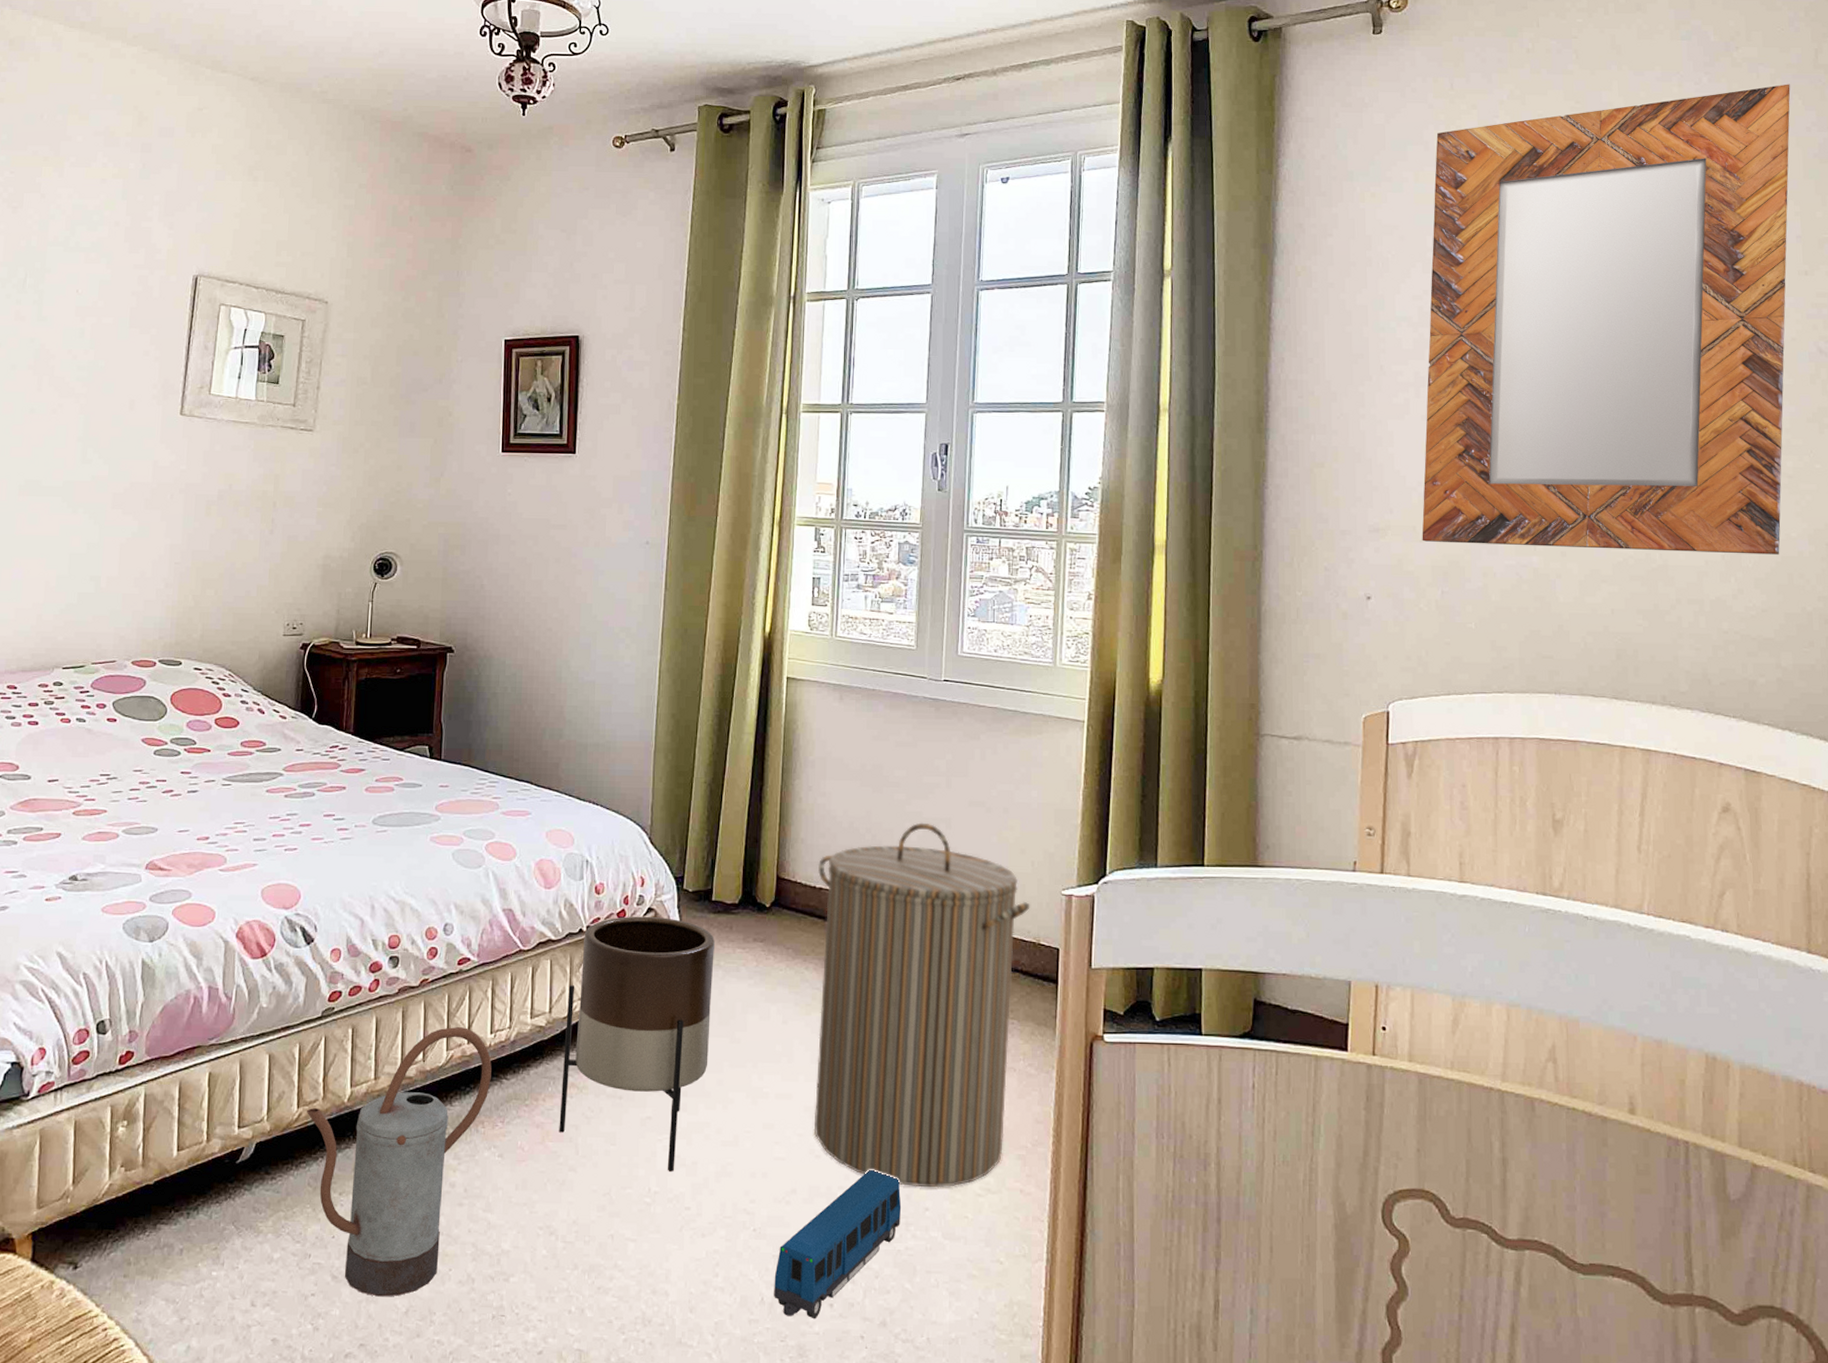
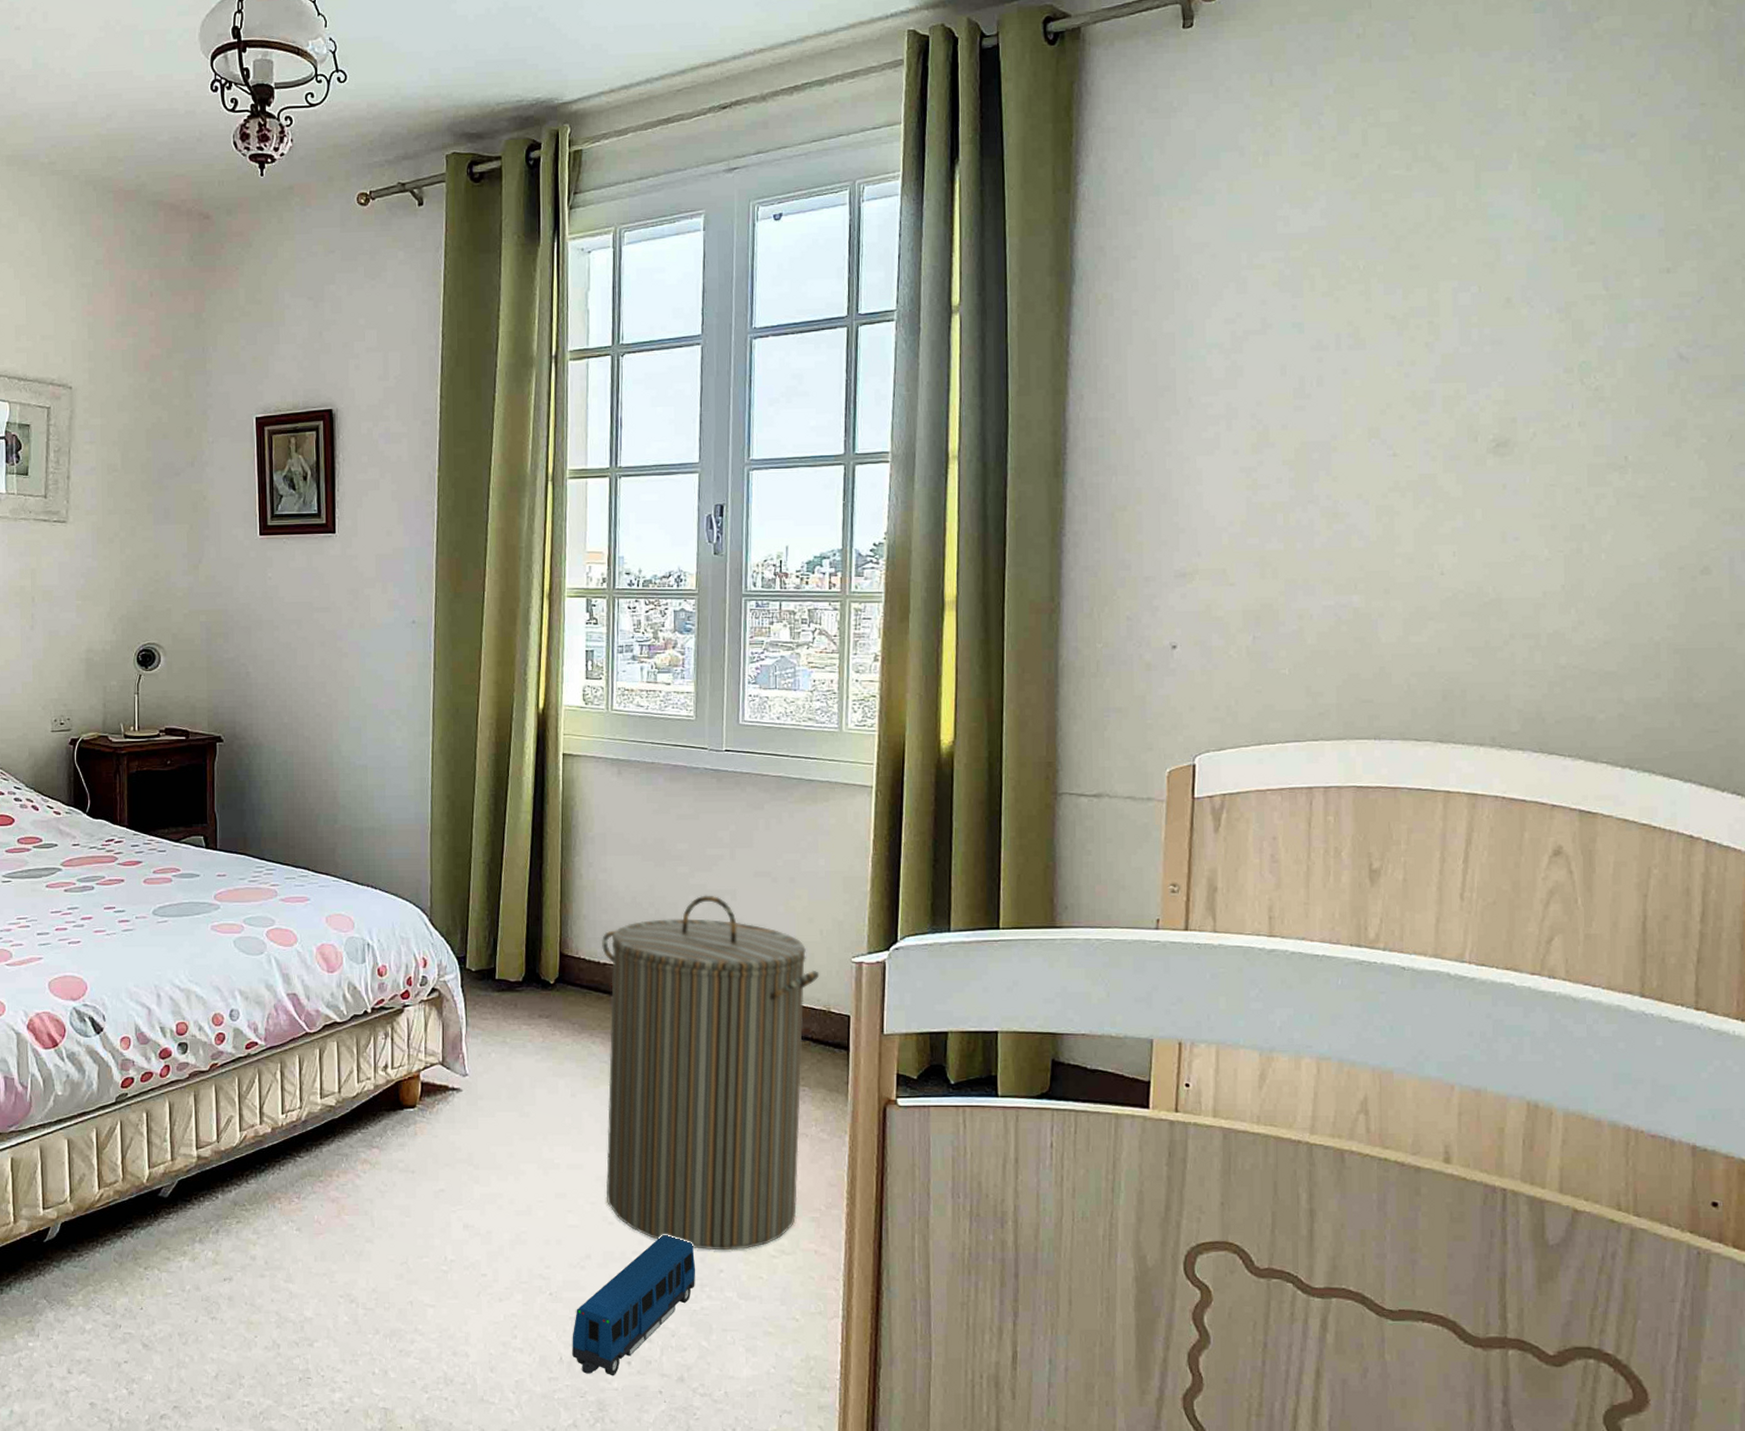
watering can: present [306,1026,492,1297] -> none [107,1108,285,1363]
planter: present [559,916,715,1171] -> none [354,996,500,1241]
home mirror: present [1422,84,1791,555] -> none [1232,56,1658,585]

